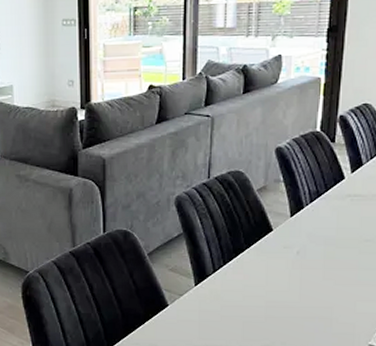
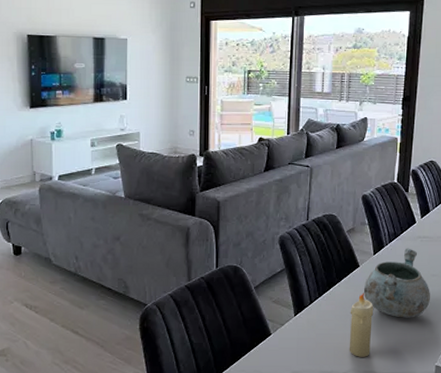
candle: none [260,260,291,333] -> present [349,293,374,357]
decorative bowl: none [279,208,363,290] -> present [364,248,430,318]

